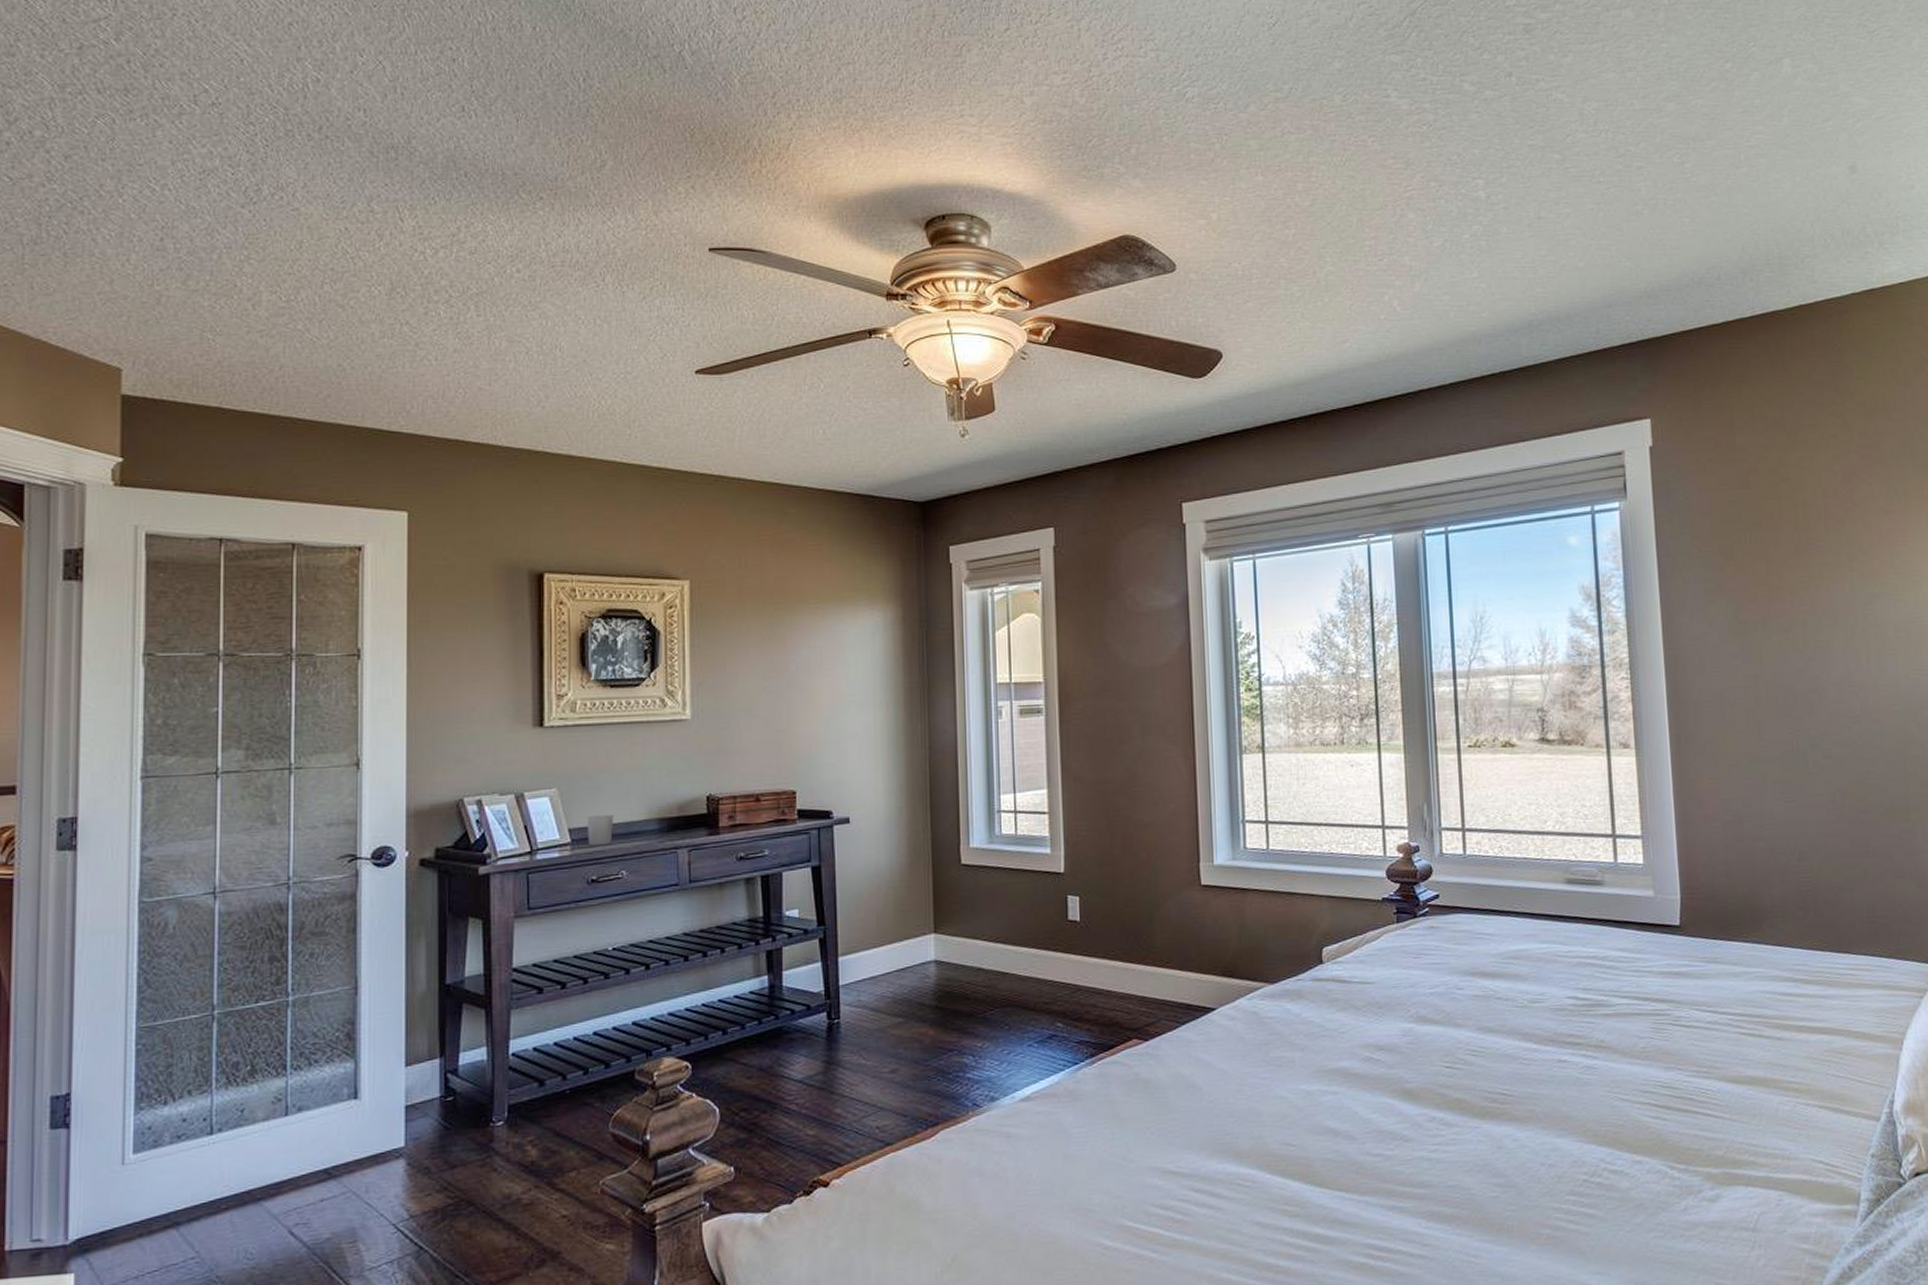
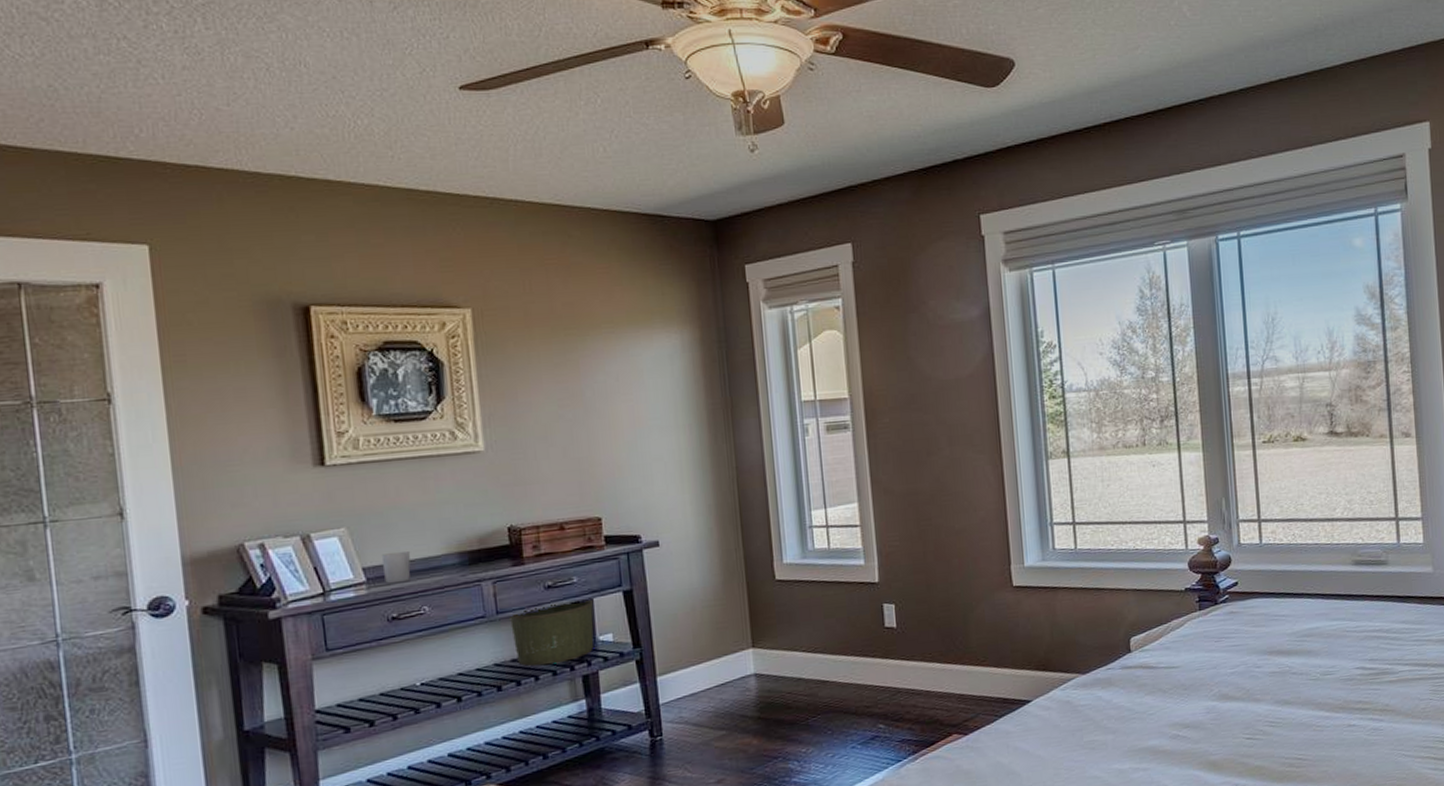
basket: none [702,871,783,938] -> present [510,597,594,666]

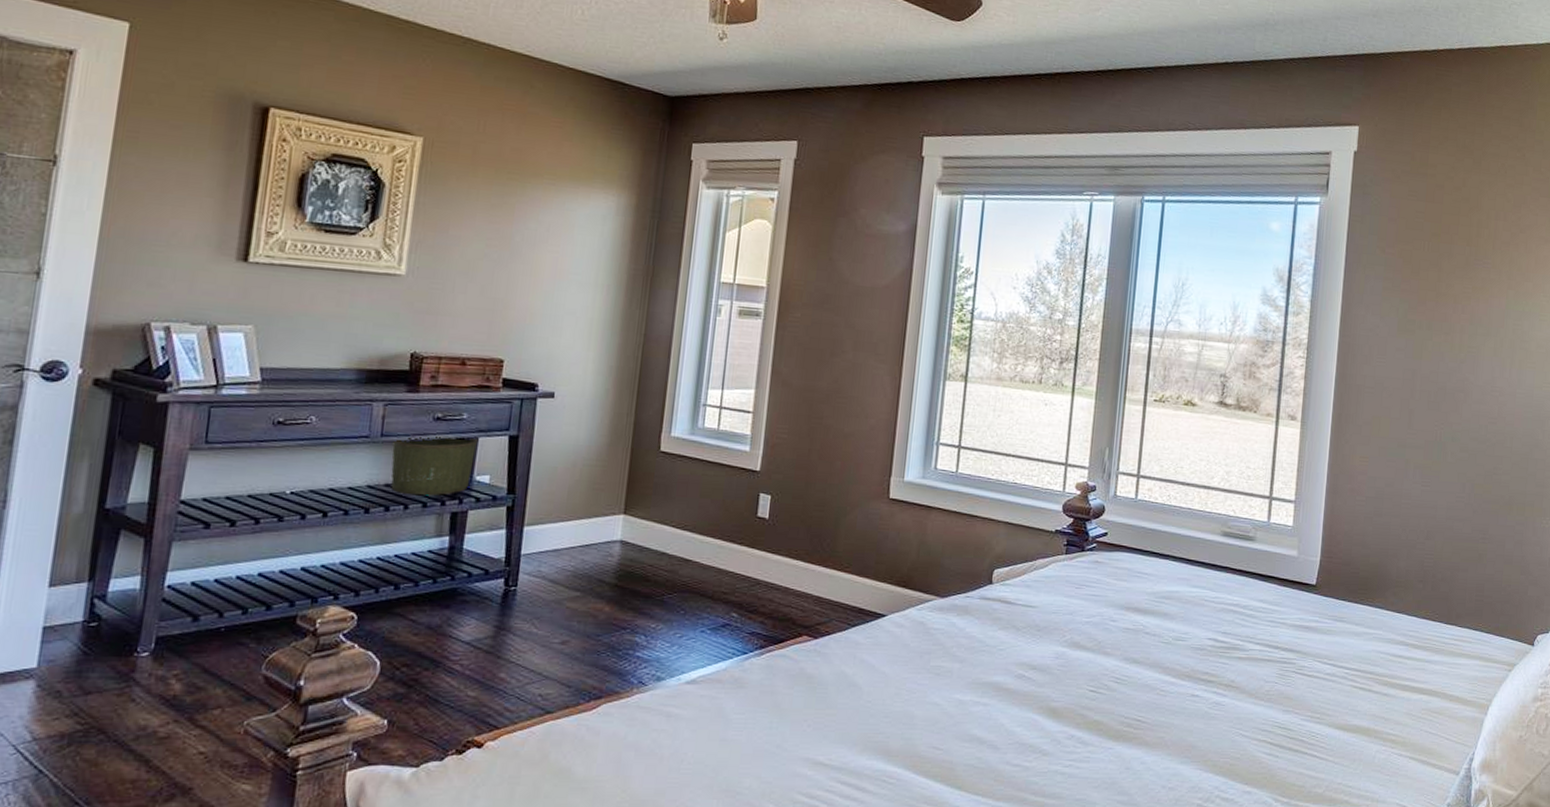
candle holder: present [381,550,411,584] -> none [279,357,311,390]

